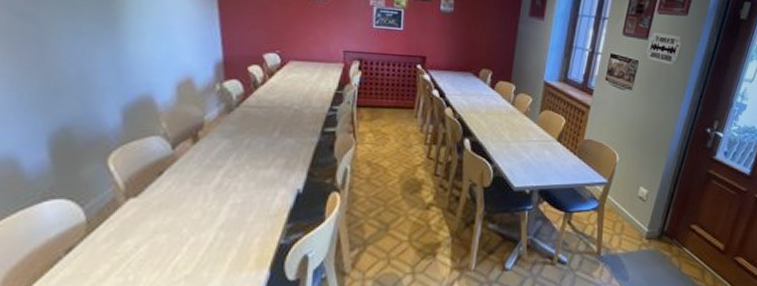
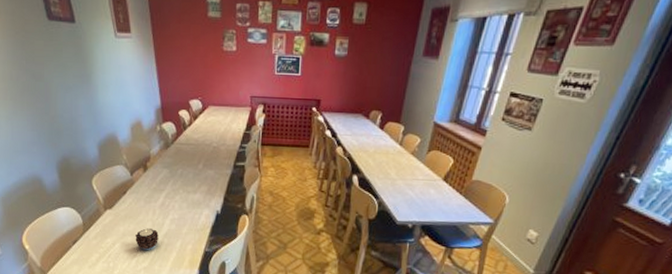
candle: none [173,220,211,252] -> present [135,228,159,251]

